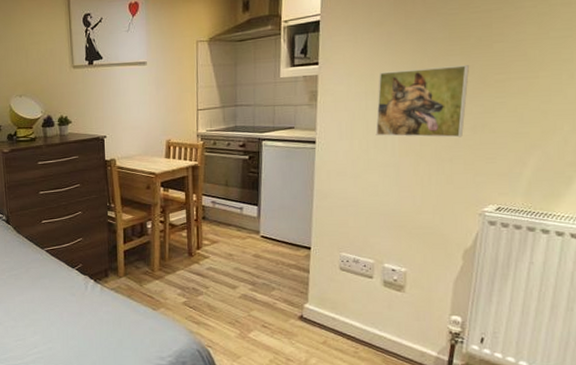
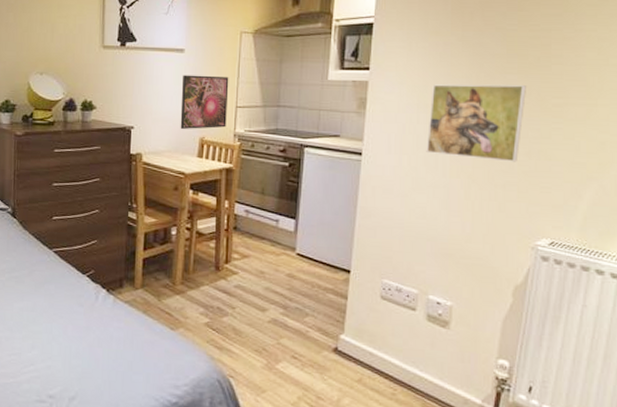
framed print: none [146,83,190,134] -> present [180,75,229,129]

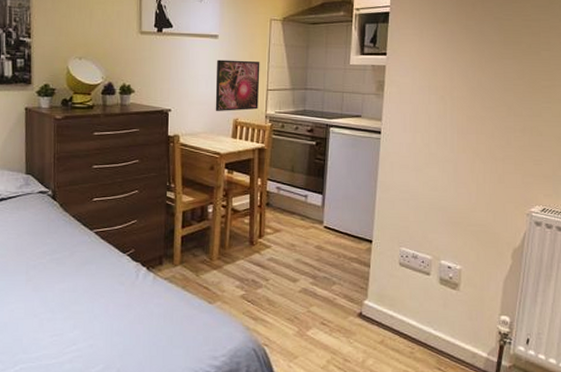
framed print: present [426,84,526,162] -> none [437,68,520,138]

